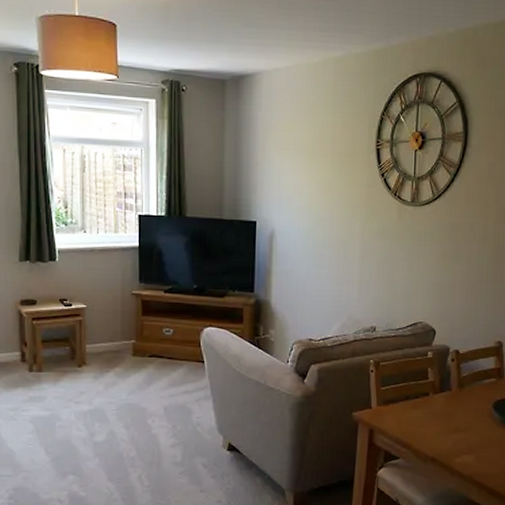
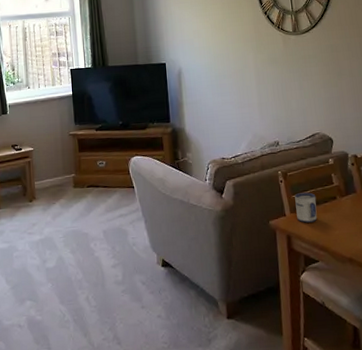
mug: none [383,385,408,418] -> present [294,192,318,223]

